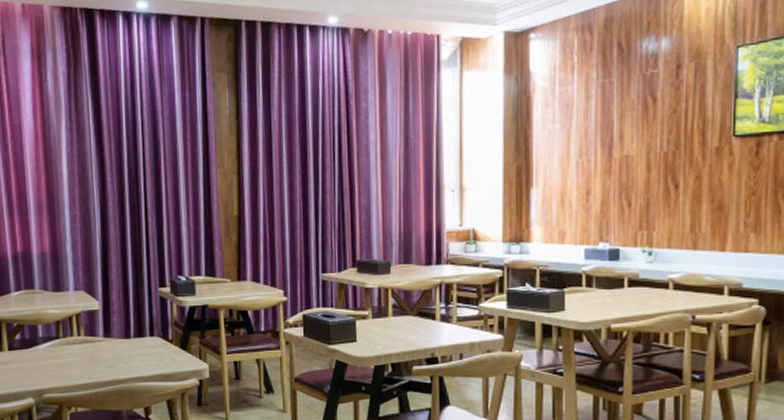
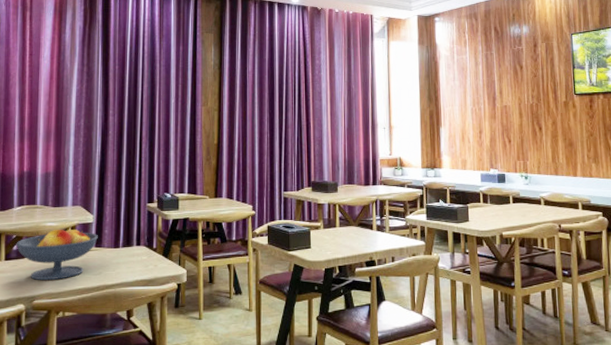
fruit bowl: none [18,315,106,374] -> present [16,227,98,281]

